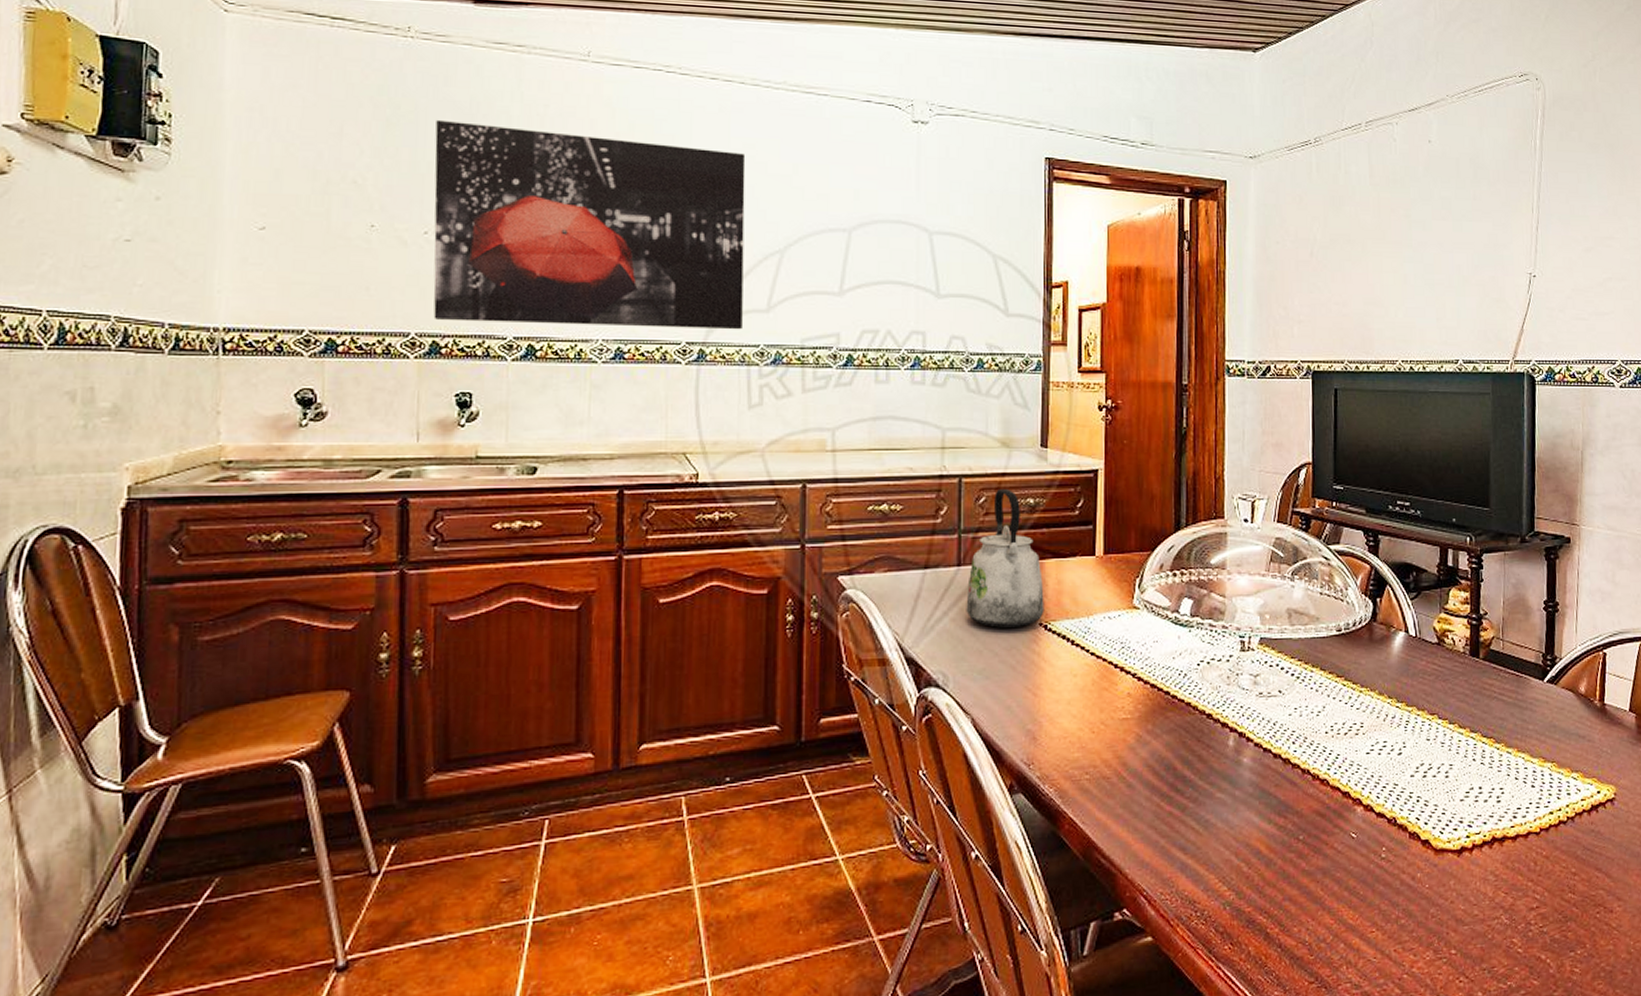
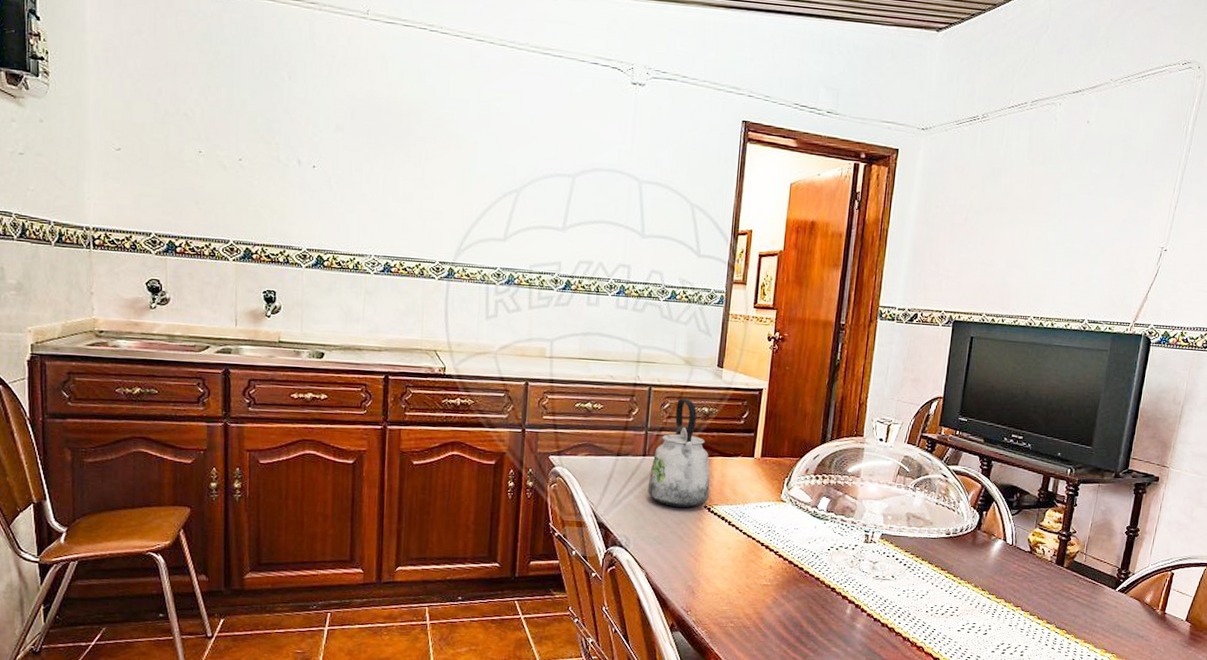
wall art: present [433,119,746,330] -> none [246,64,492,255]

